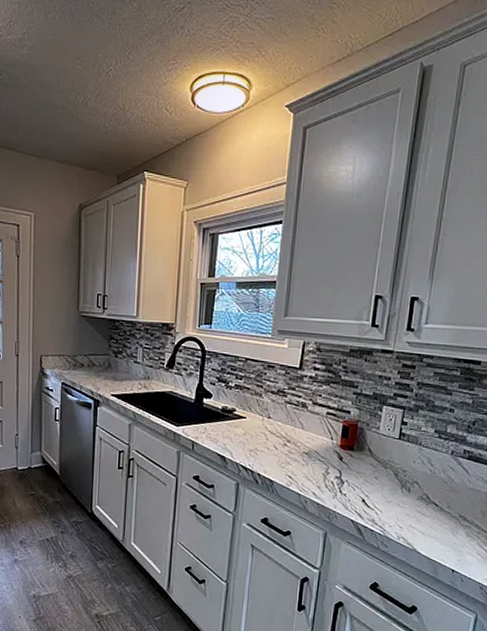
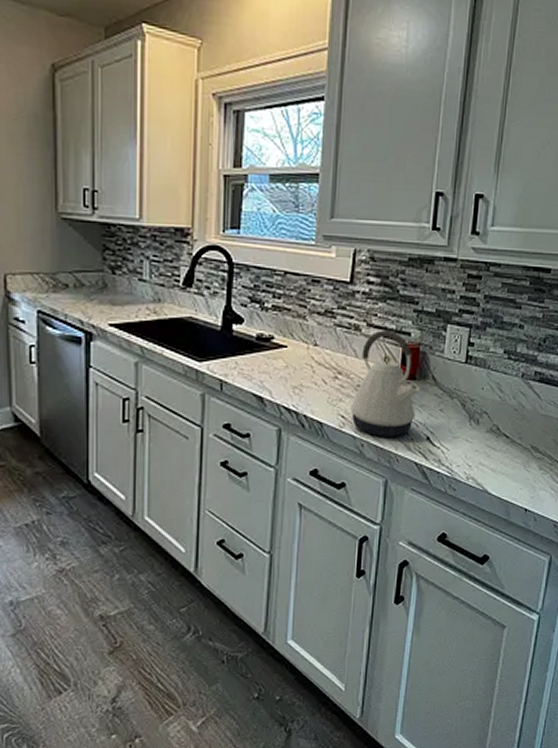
kettle: none [297,408,358,497] -> present [351,330,420,437]

